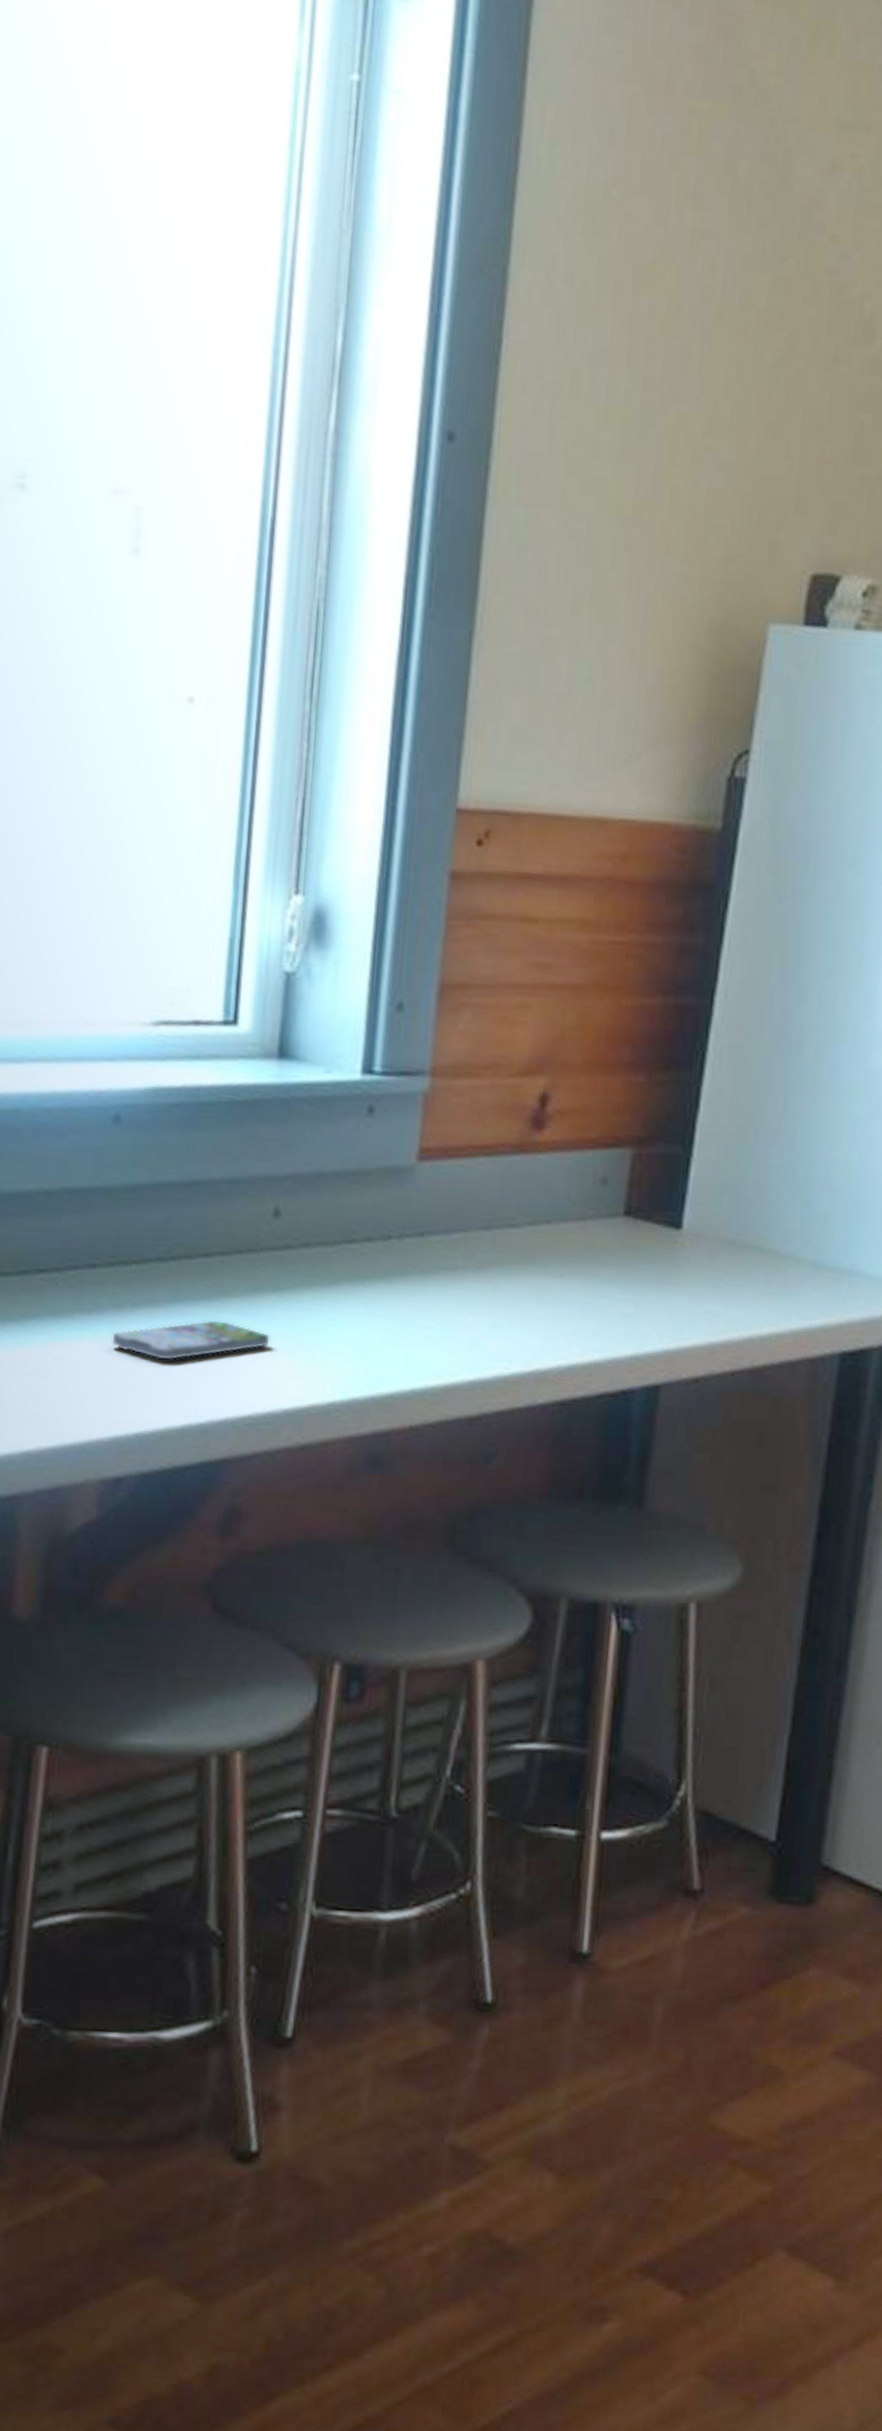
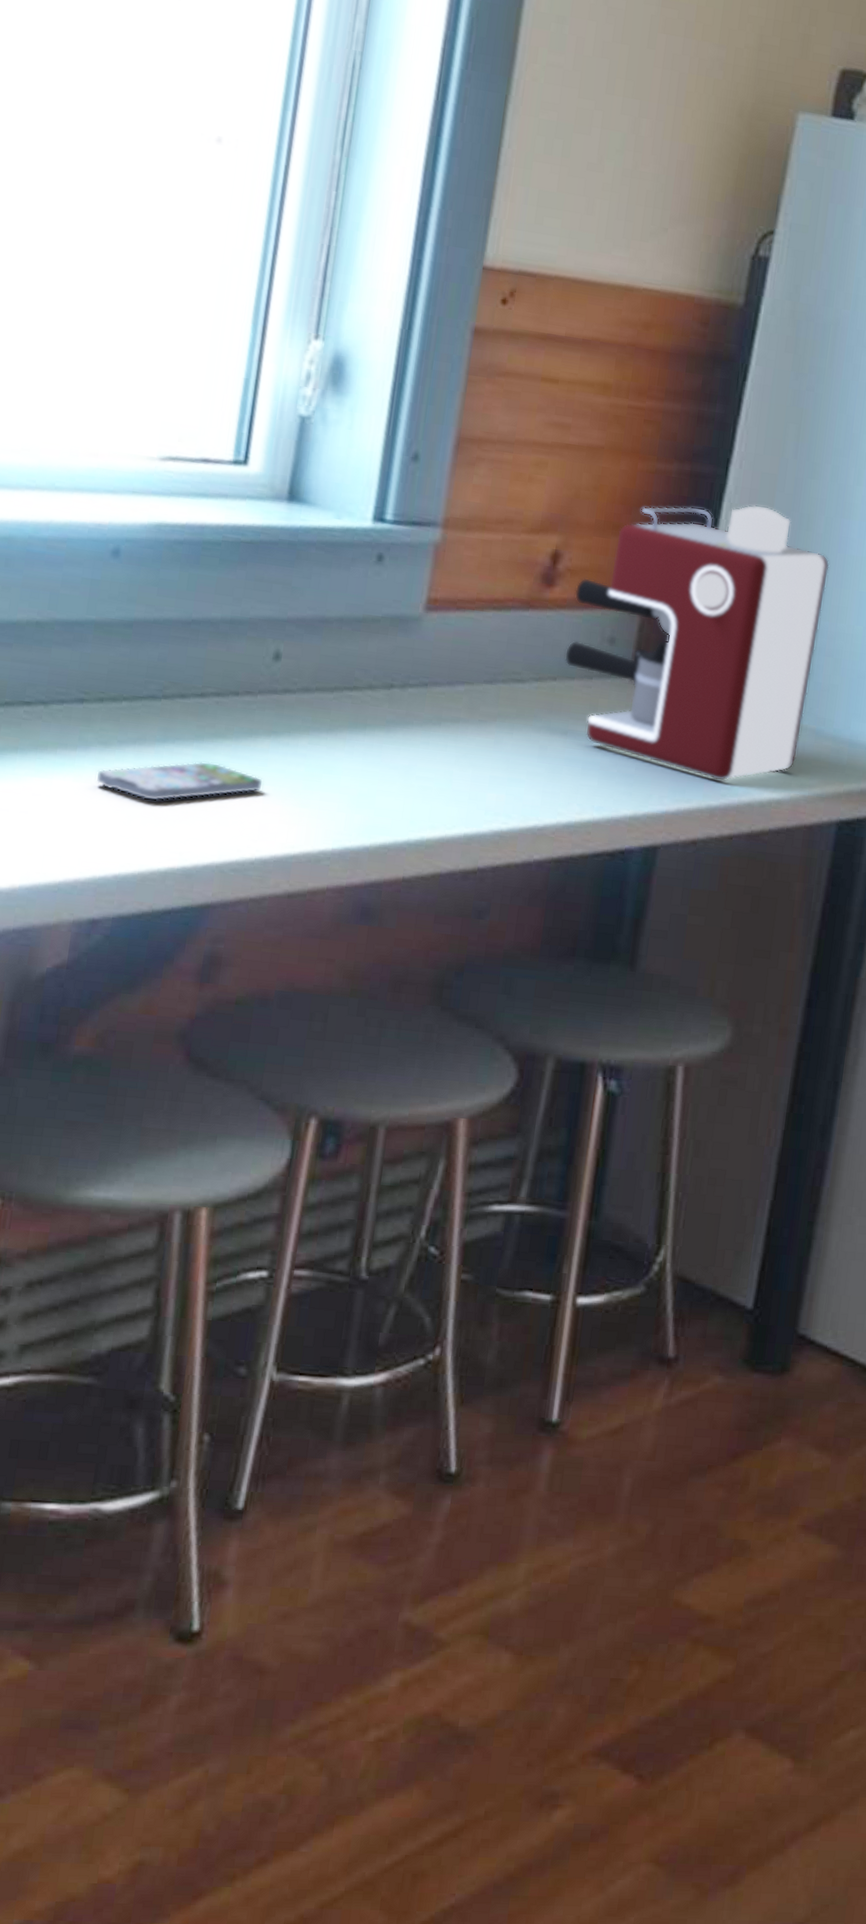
coffee maker: none [557,1034,822,1318] -> present [564,504,830,781]

